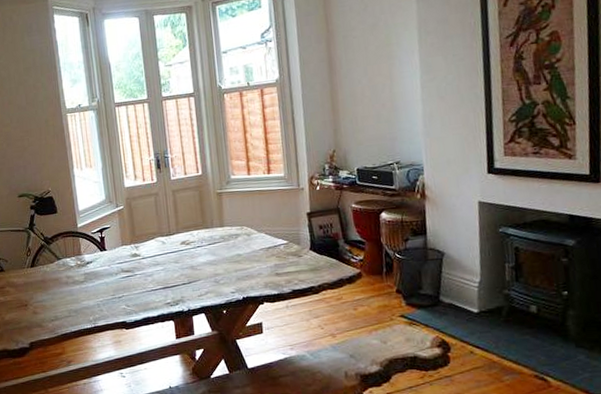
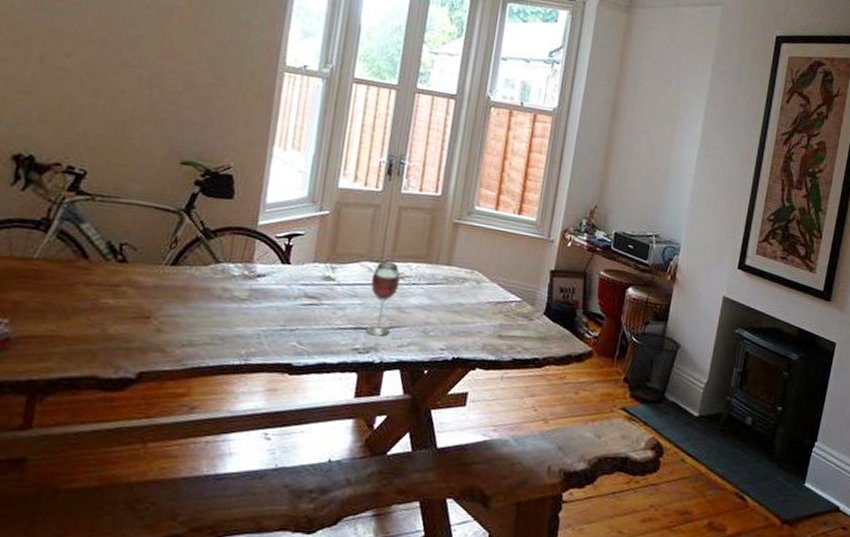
wineglass: none [165,233,190,291] -> present [366,261,401,337]

